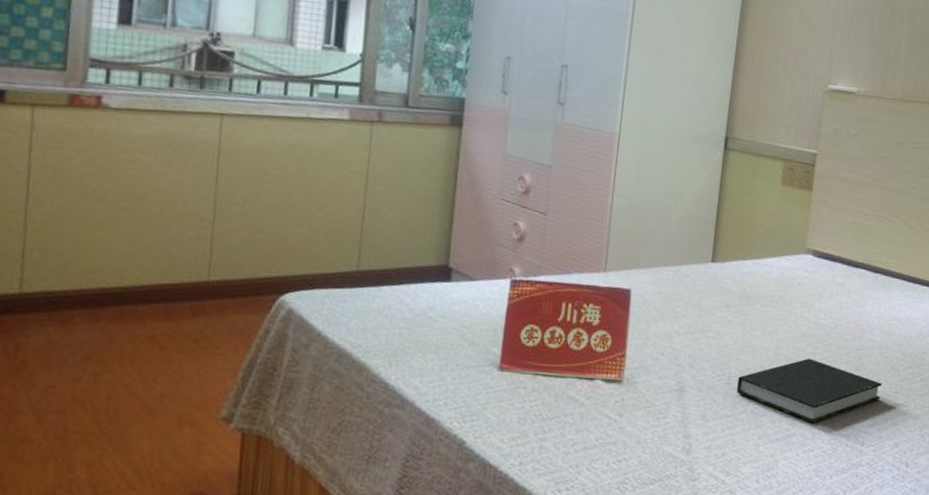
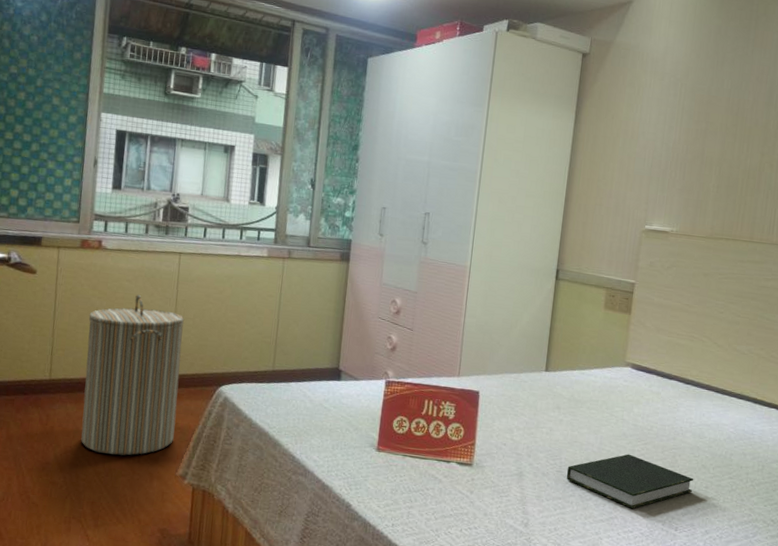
laundry hamper: none [71,171,228,396] -> present [81,294,184,456]

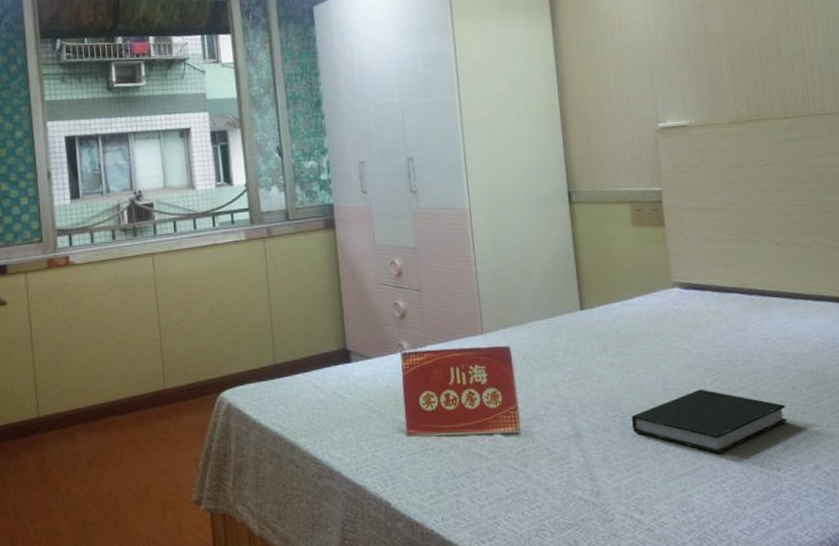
laundry hamper: present [81,294,184,456] -> none [68,307,181,491]

